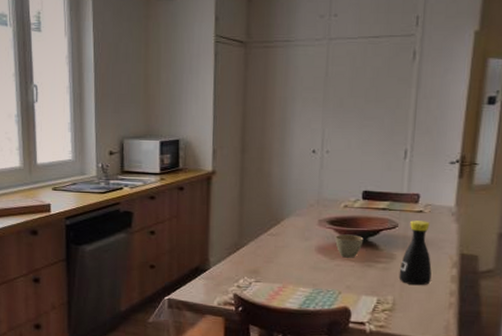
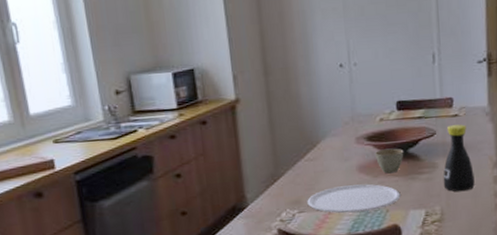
plate: none [264,263,355,290] -> present [307,184,401,214]

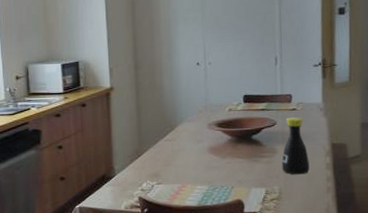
plate: present [307,184,401,214] -> none [164,163,245,187]
cup: present [375,148,404,174] -> none [224,134,249,156]

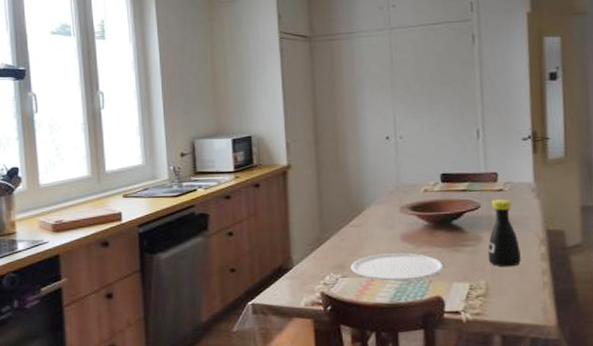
plate: none [164,163,245,187] -> present [350,253,444,281]

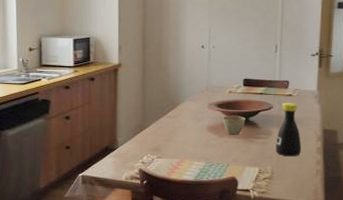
plate: present [350,253,444,281] -> none [165,141,240,163]
cup: none [419,219,448,244] -> present [223,115,246,135]

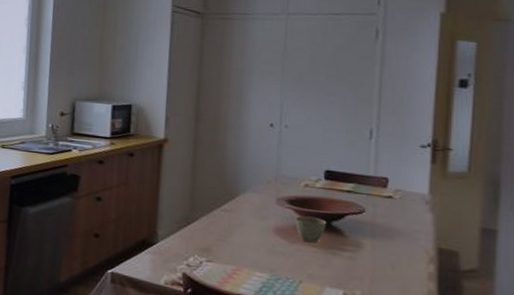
bottle: present [275,103,301,157] -> none [367,206,405,282]

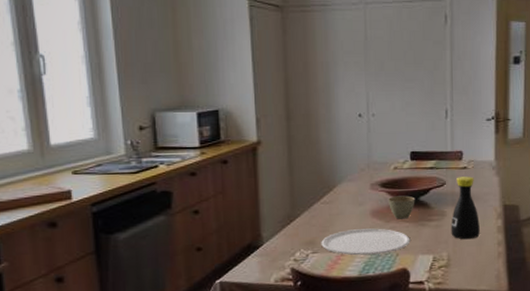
plate: none [217,243,318,278] -> present [321,228,411,256]
bottle: none [367,206,405,282] -> present [451,176,480,240]

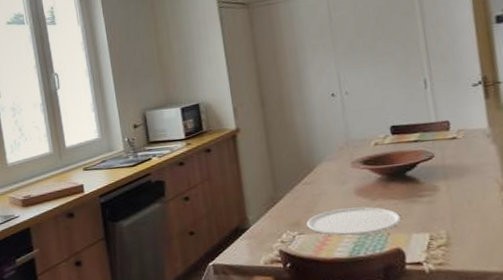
cup: present [388,195,415,219] -> none [372,171,402,197]
bottle: present [451,176,480,240] -> none [445,147,482,216]

